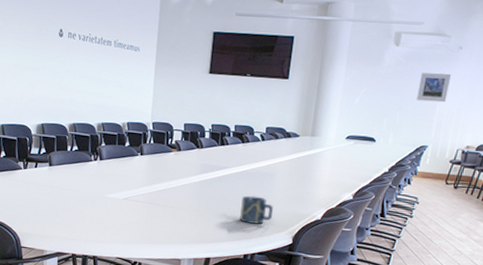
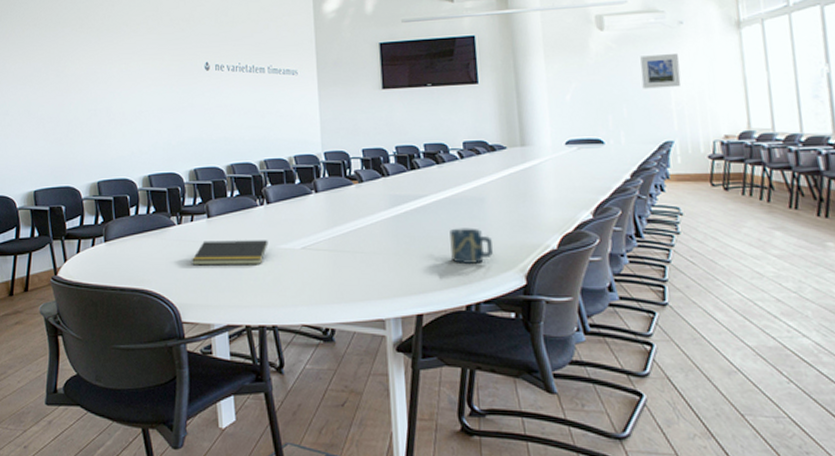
notepad: none [33,184,98,208] -> present [192,240,268,266]

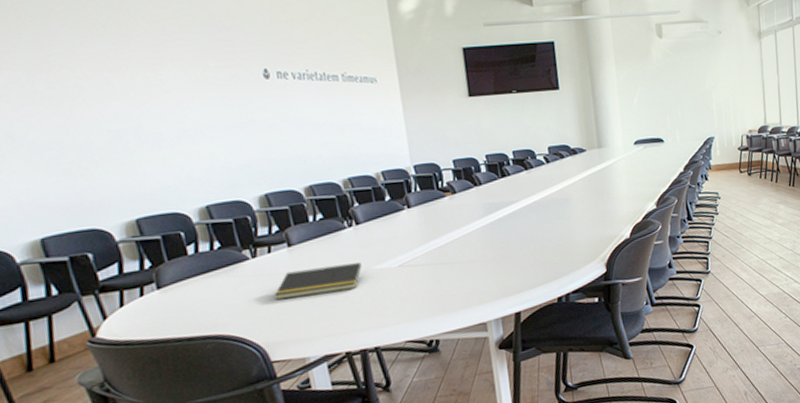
cup: present [449,228,493,265] -> none [540,227,578,261]
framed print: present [640,54,682,89] -> none [690,60,720,92]

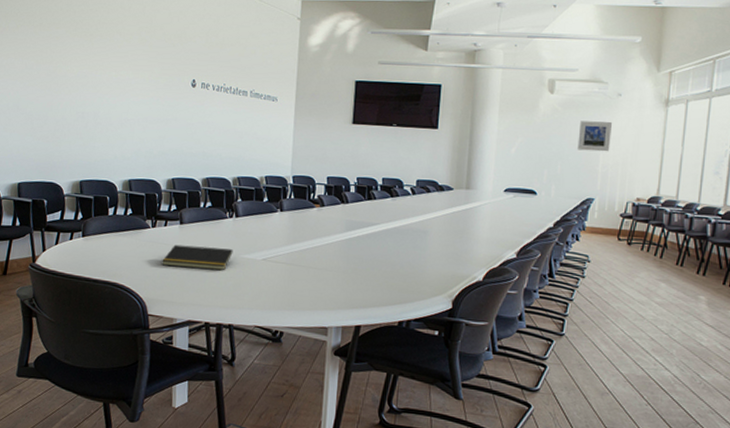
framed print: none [690,60,720,92] -> present [577,121,612,152]

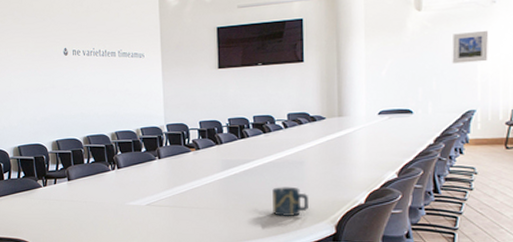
notepad: present [162,244,233,270] -> none [56,198,119,220]
cup: none [392,254,429,288] -> present [272,186,308,217]

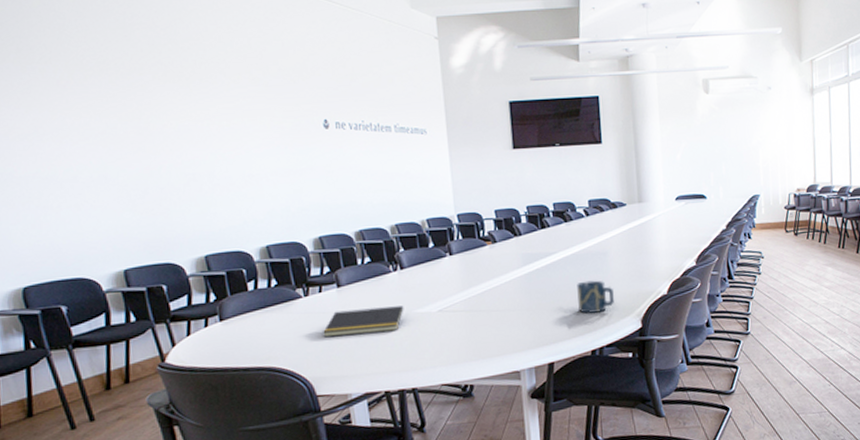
notepad: none [56,198,119,220] -> present [323,306,404,338]
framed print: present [452,31,488,64] -> none [737,117,768,149]

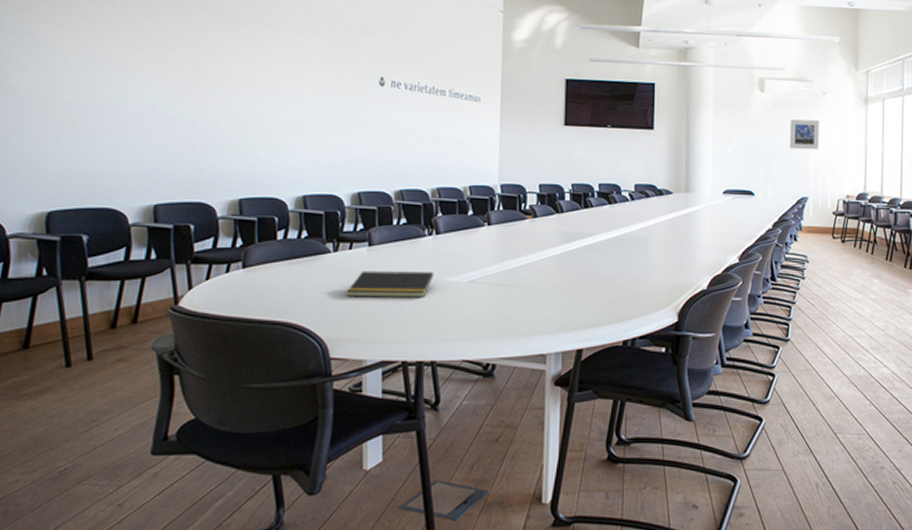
cup: present [577,280,614,314] -> none [614,266,652,302]
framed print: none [737,117,768,149] -> present [789,119,819,150]

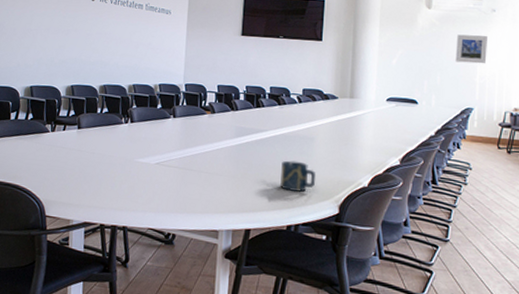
notepad: present [347,270,434,298] -> none [60,148,128,173]
cup: none [614,266,652,302] -> present [280,160,315,193]

